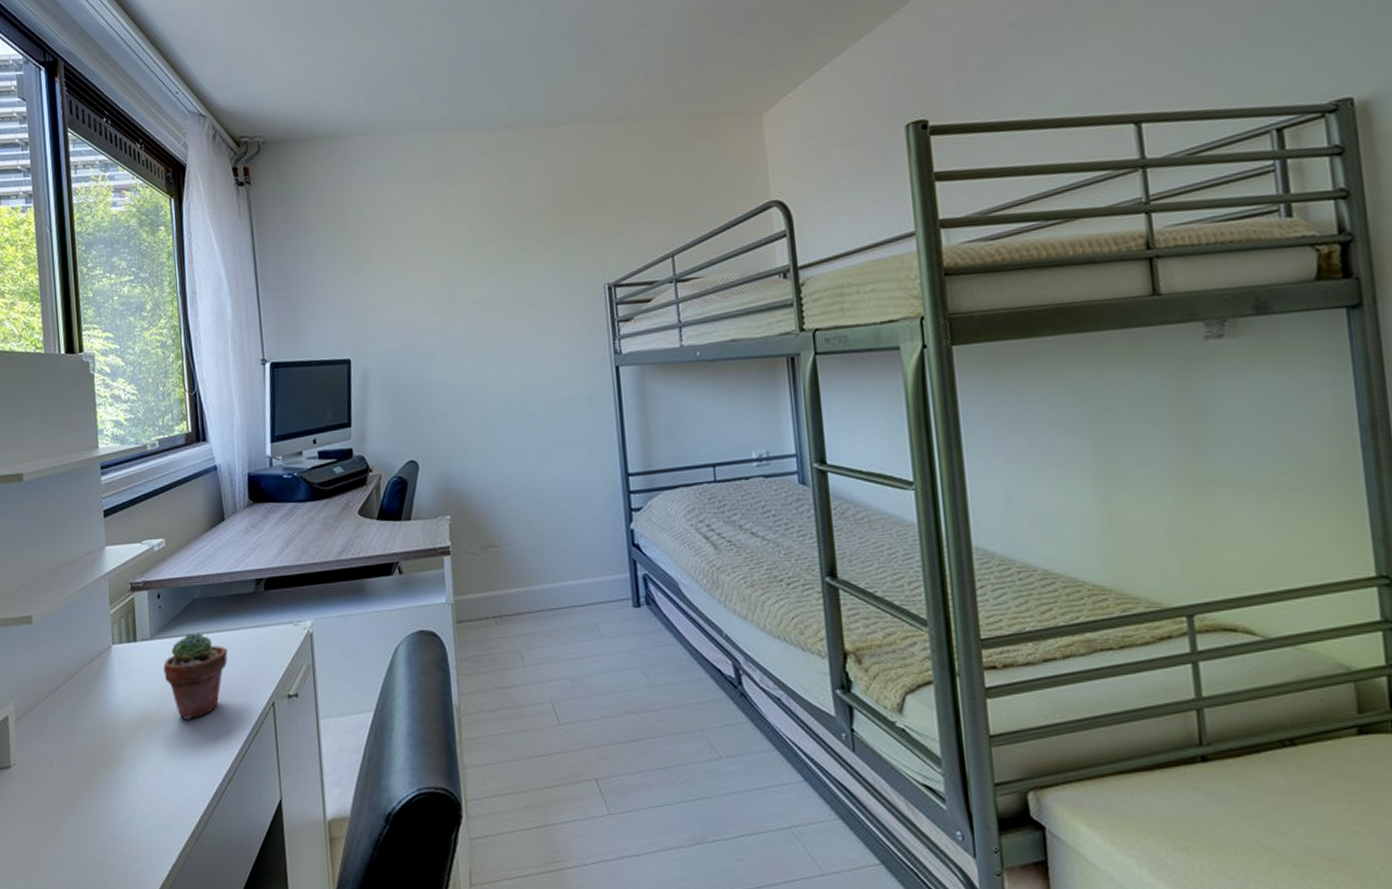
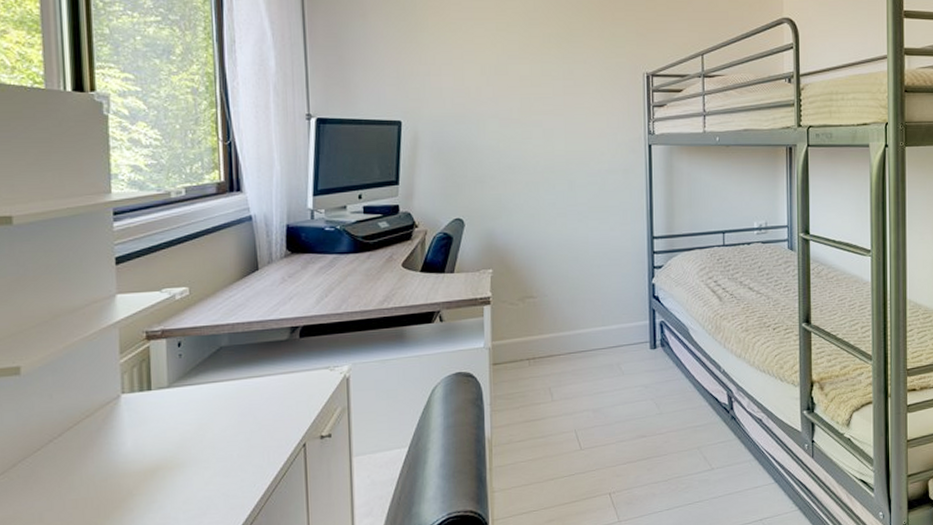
potted succulent: present [163,632,228,720] -> none [182,379,257,465]

